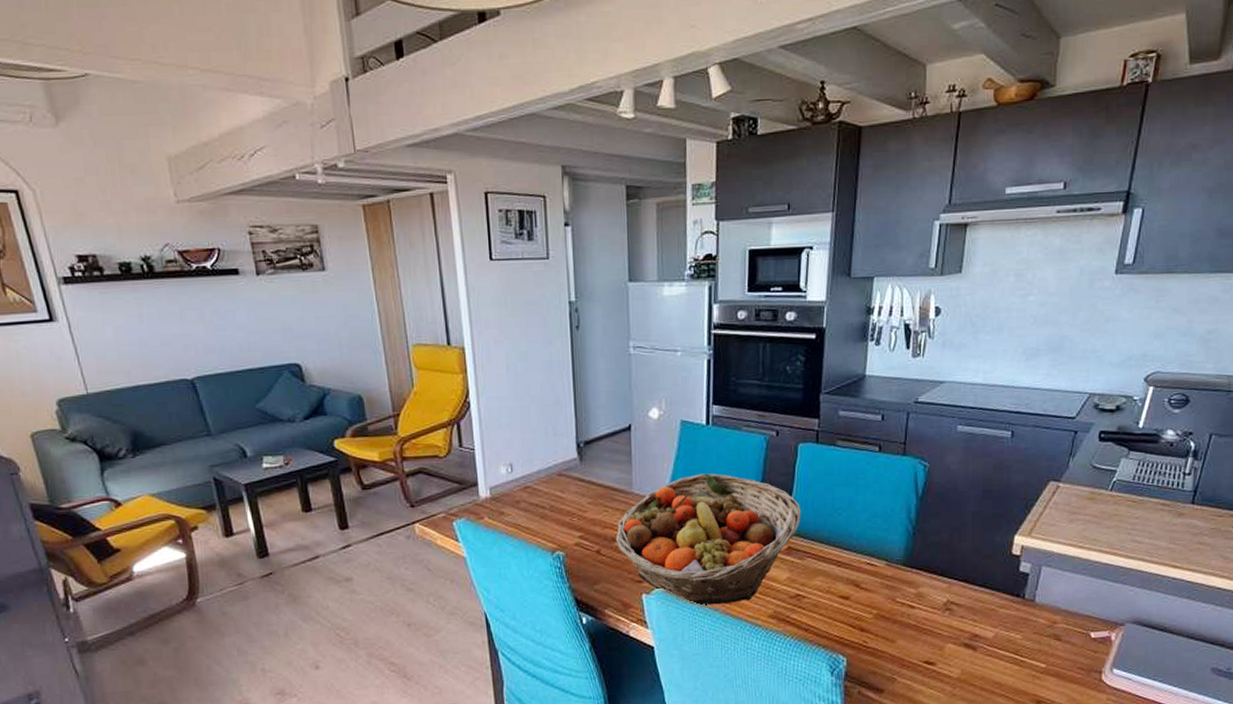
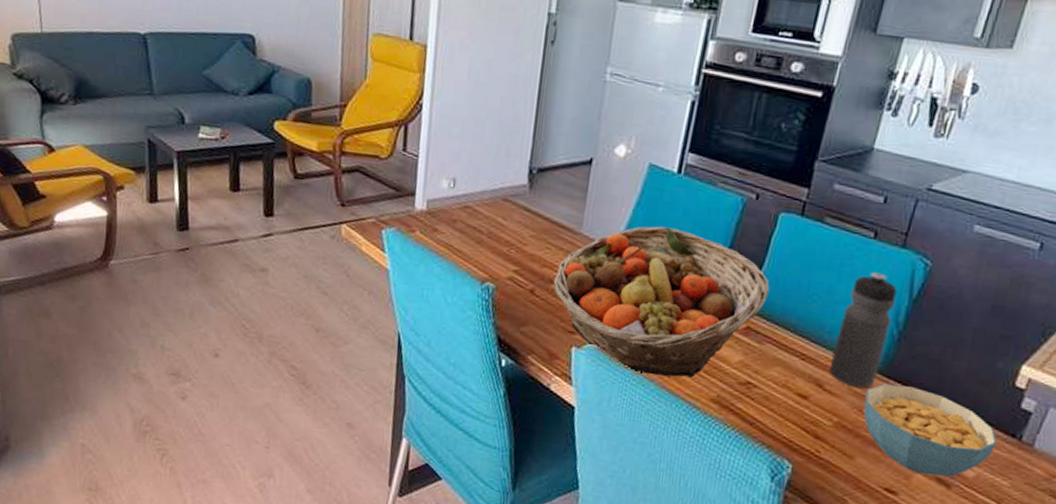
water bottle: none [862,480,906,582] -> present [829,272,898,389]
cereal bowl: none [896,571,1006,643] -> present [863,383,997,477]

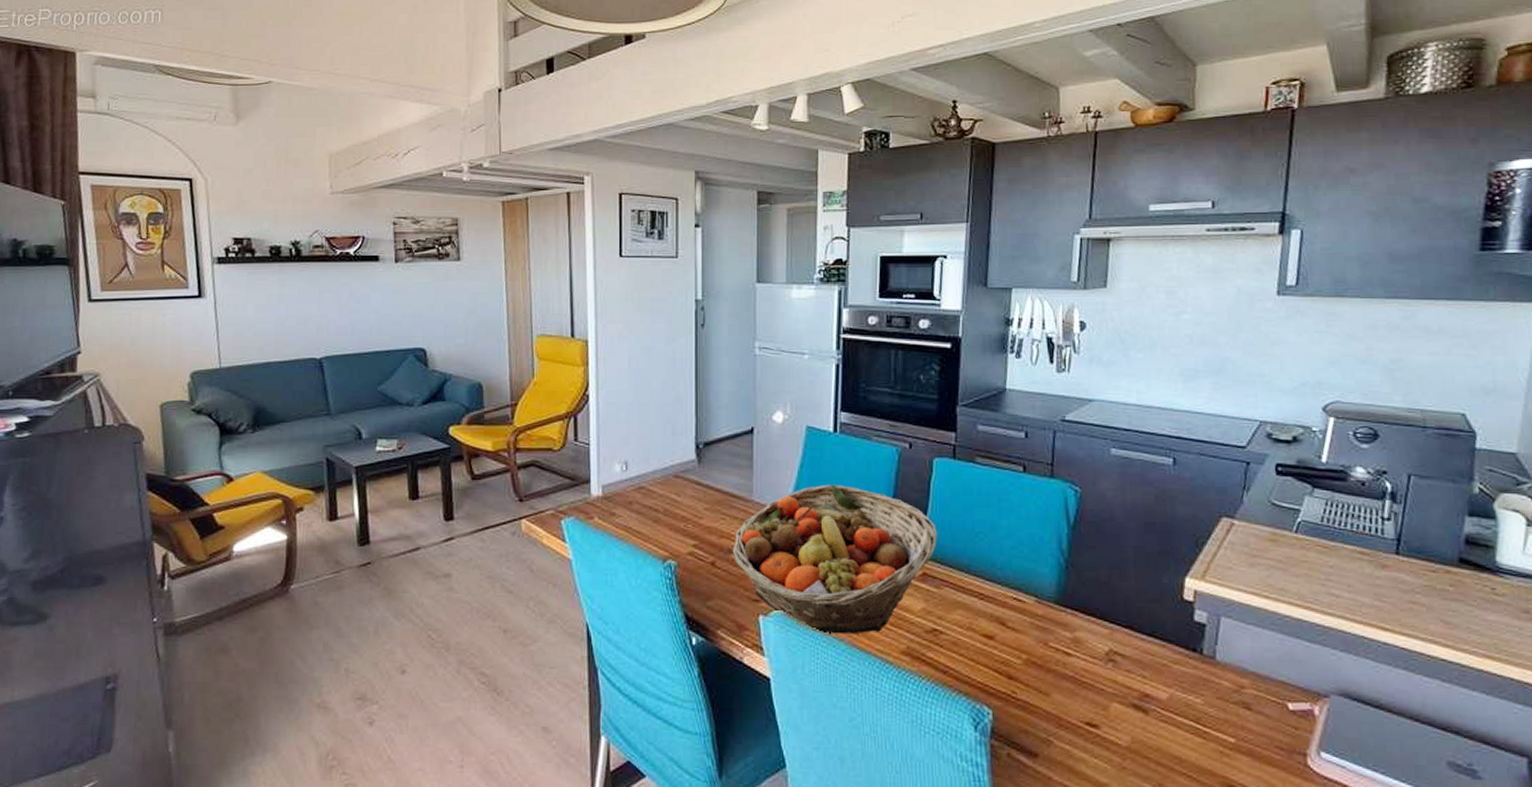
water bottle: present [829,272,898,389] -> none [1008,504,1057,622]
cereal bowl: present [863,383,997,477] -> none [1048,613,1181,703]

